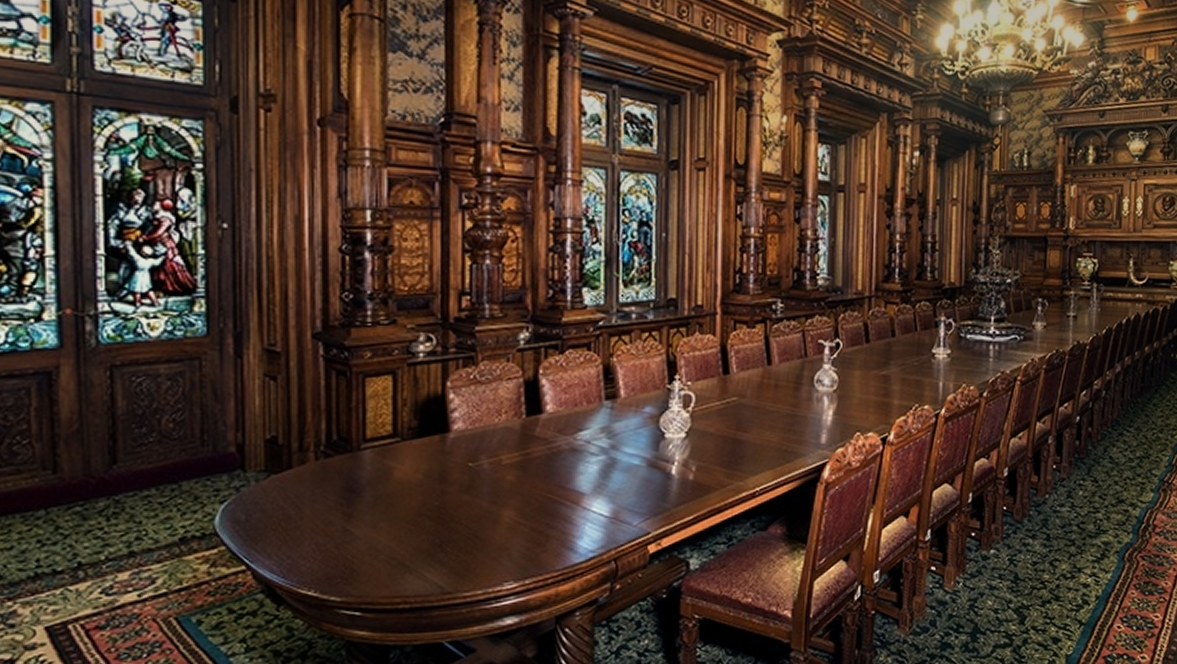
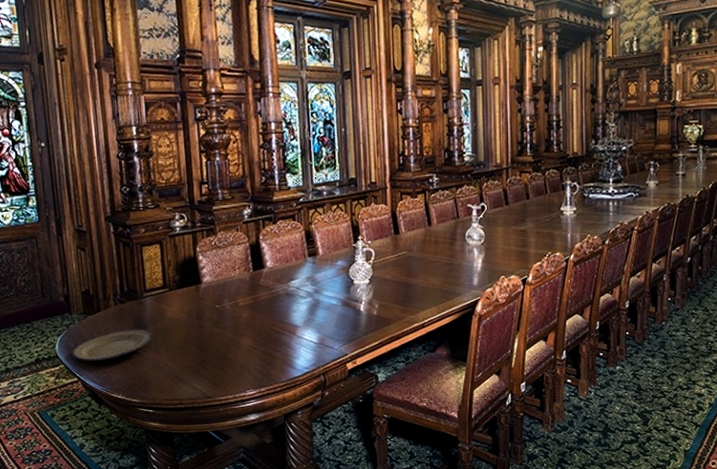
plate: none [239,494,370,540] -> present [71,329,153,361]

